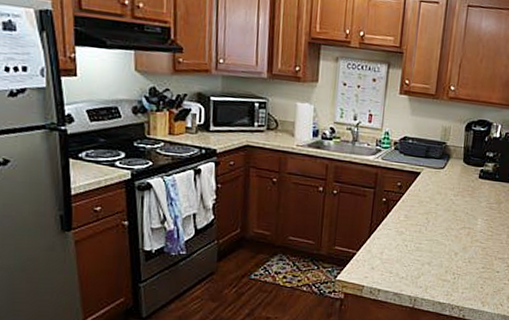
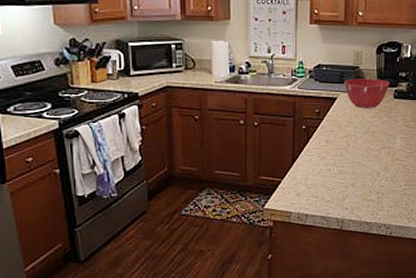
mixing bowl: none [429,154,476,187] -> present [344,79,390,108]

